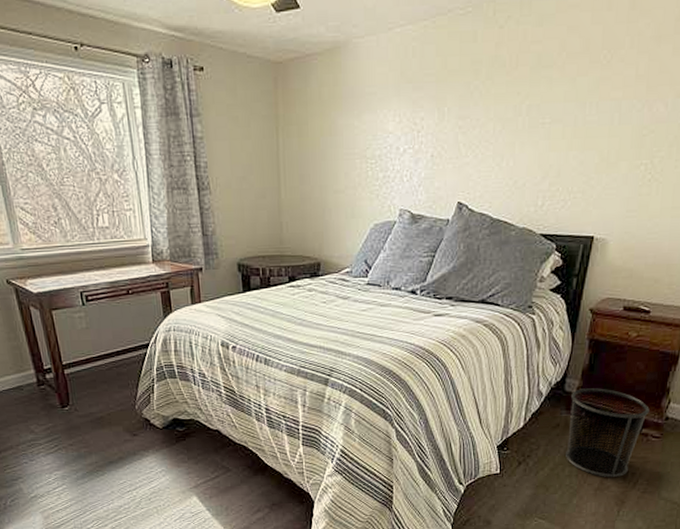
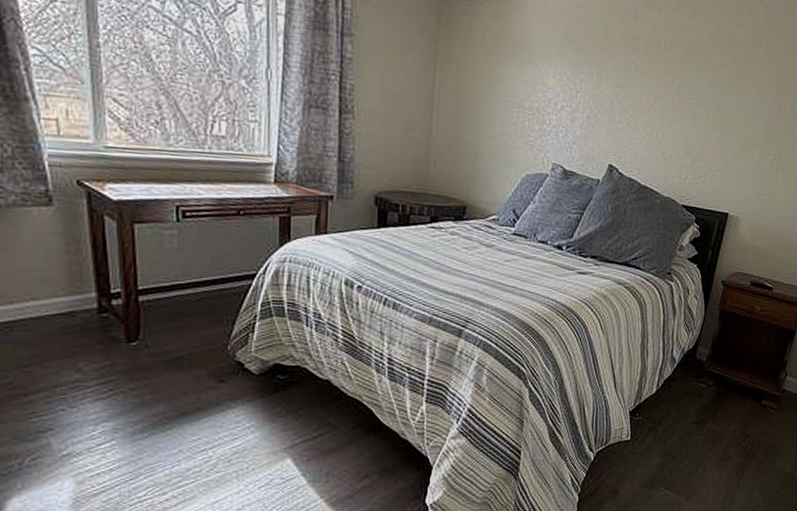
waste bin: present [566,387,650,477] -> none [693,356,769,447]

